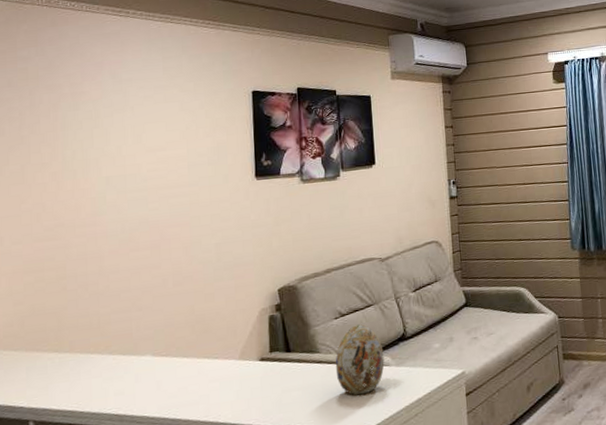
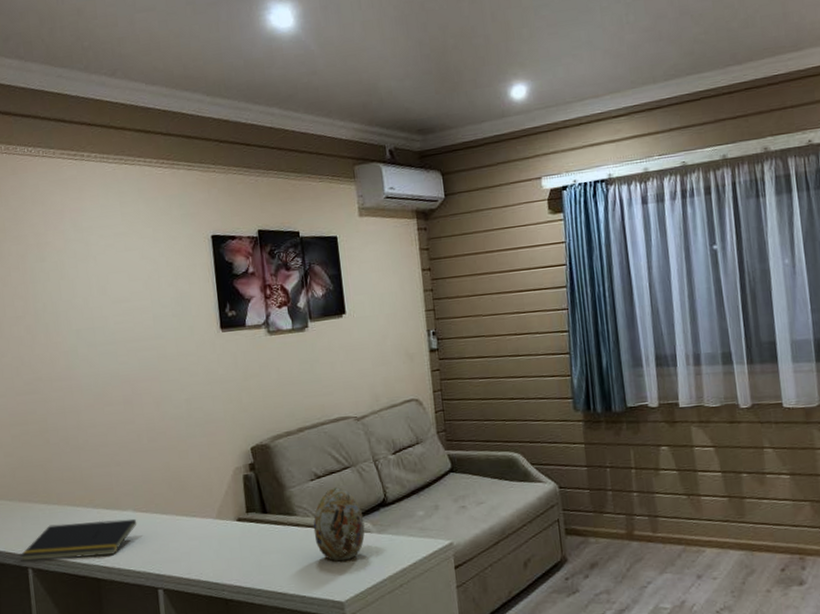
notepad: none [21,363,155,415] -> present [20,518,137,562]

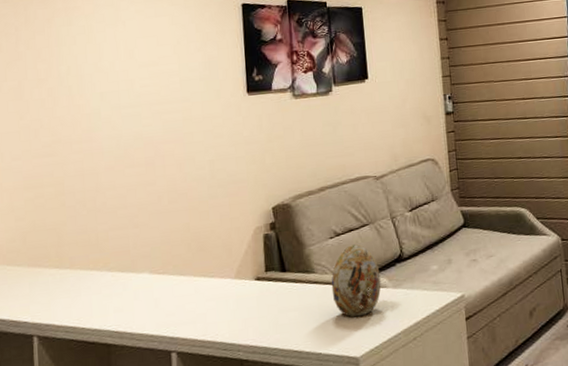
notepad: present [20,518,137,562] -> none [25,281,153,329]

